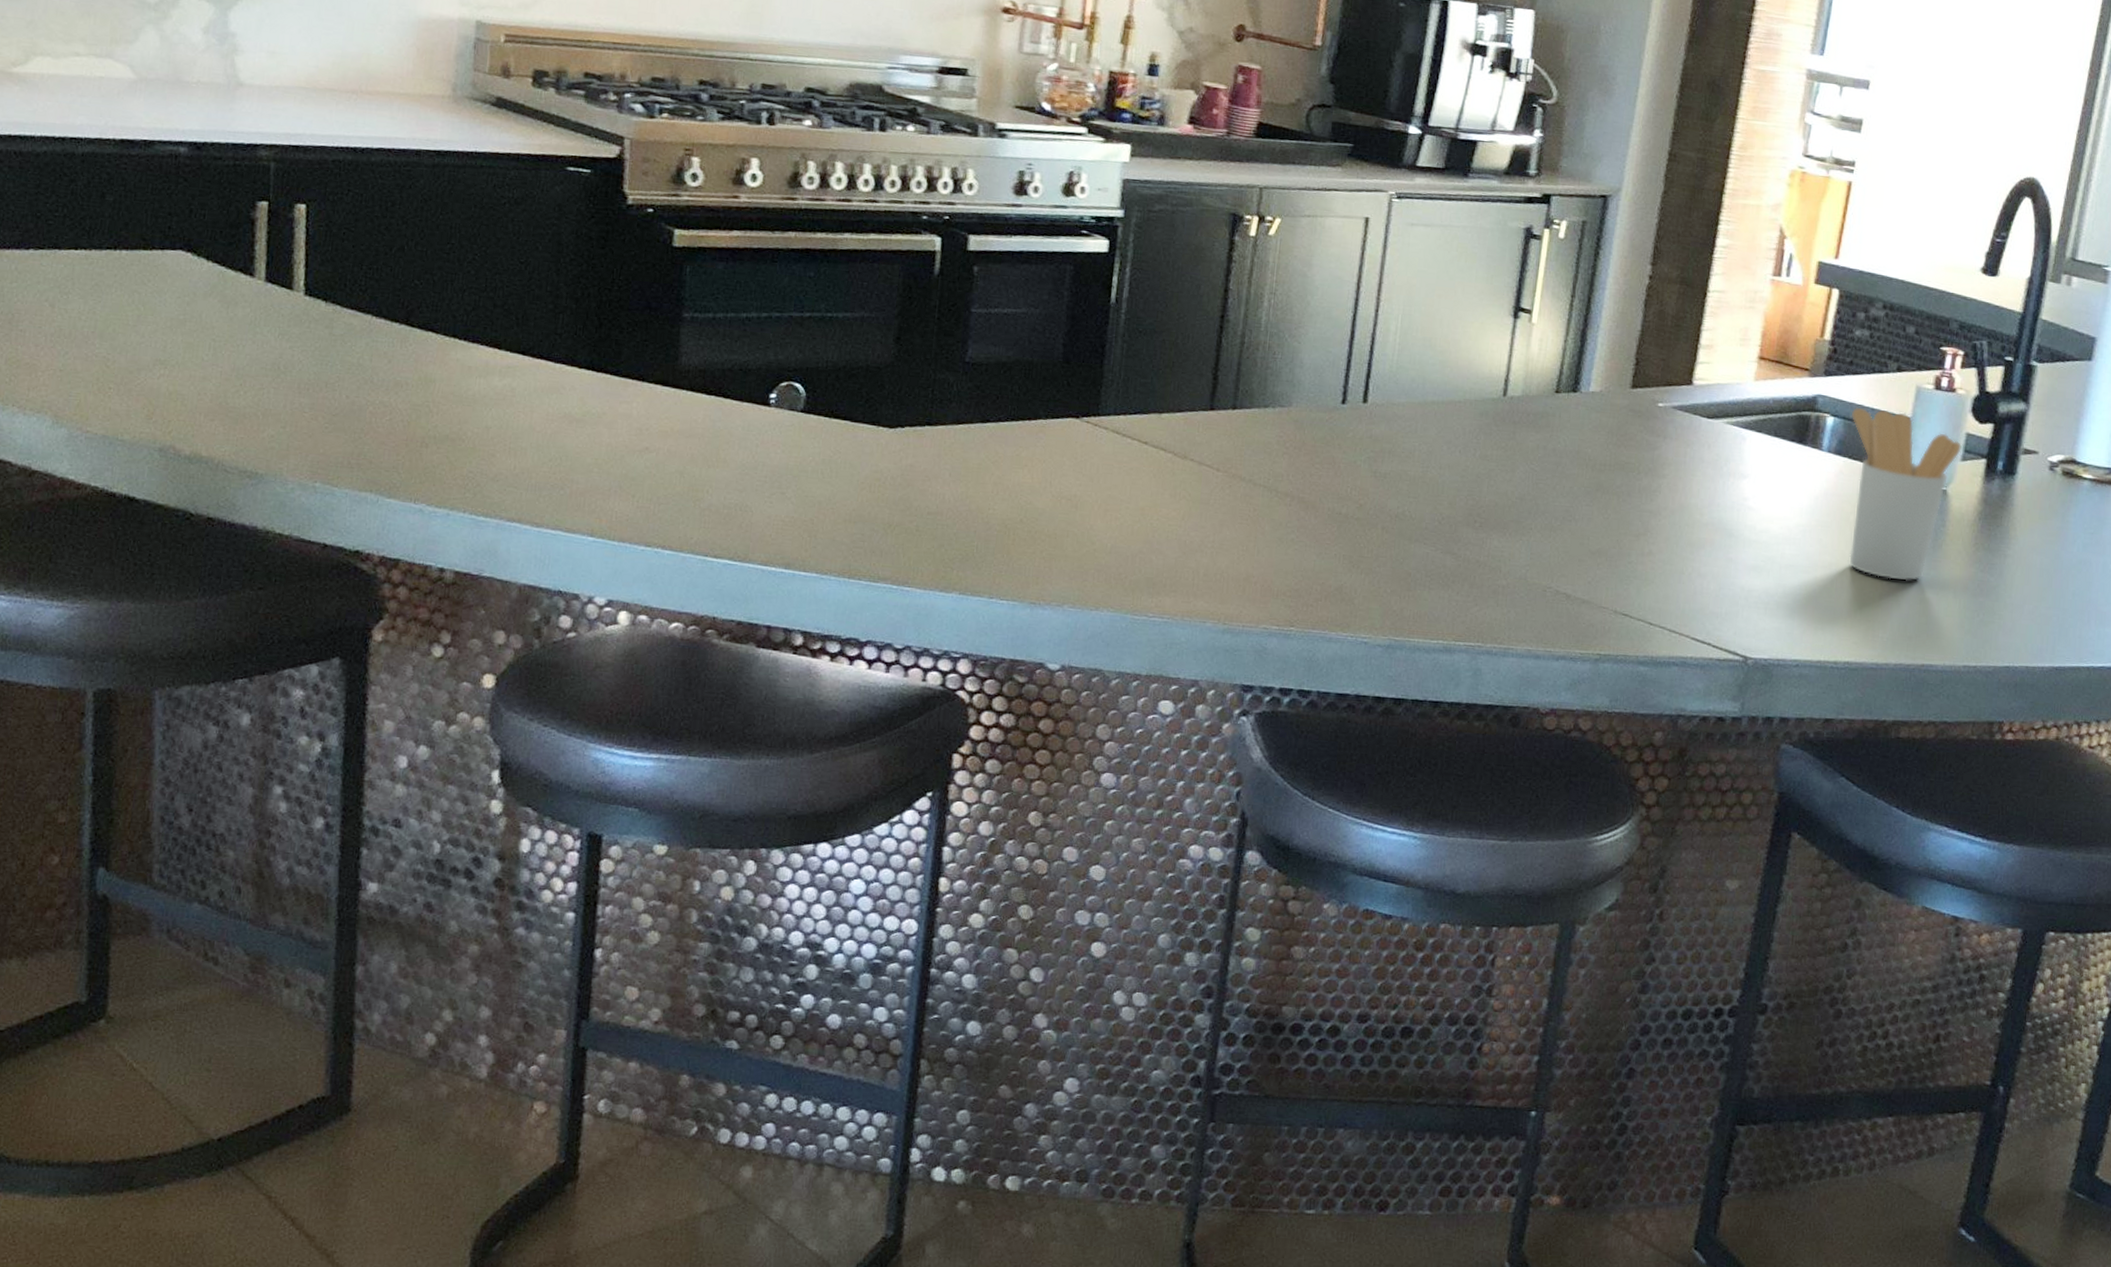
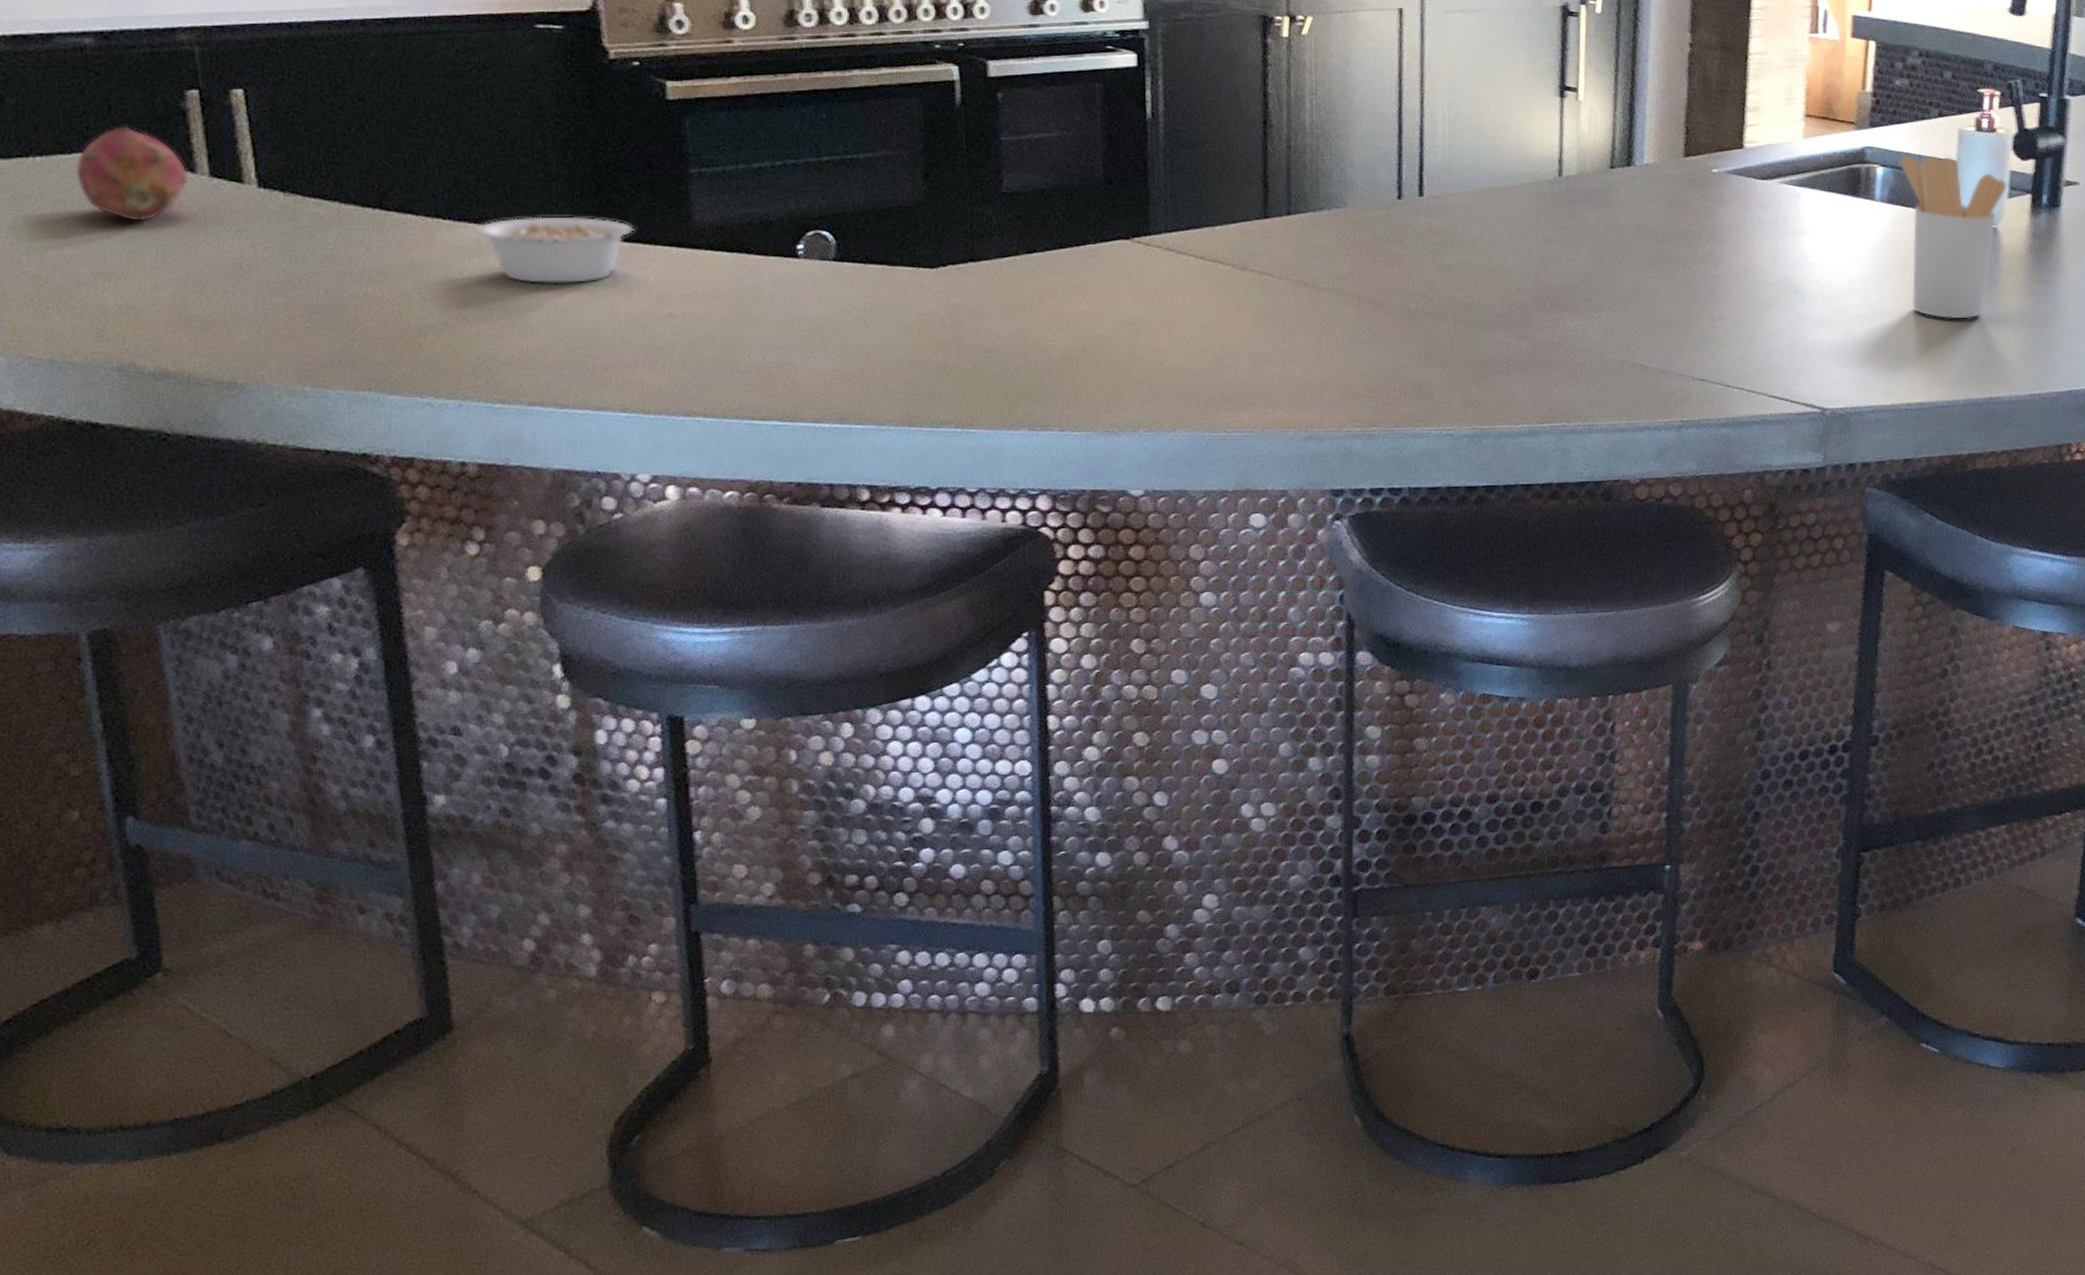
fruit: none [153,229,248,317] -> present [76,126,190,222]
legume: none [486,344,627,411] -> present [476,216,635,283]

